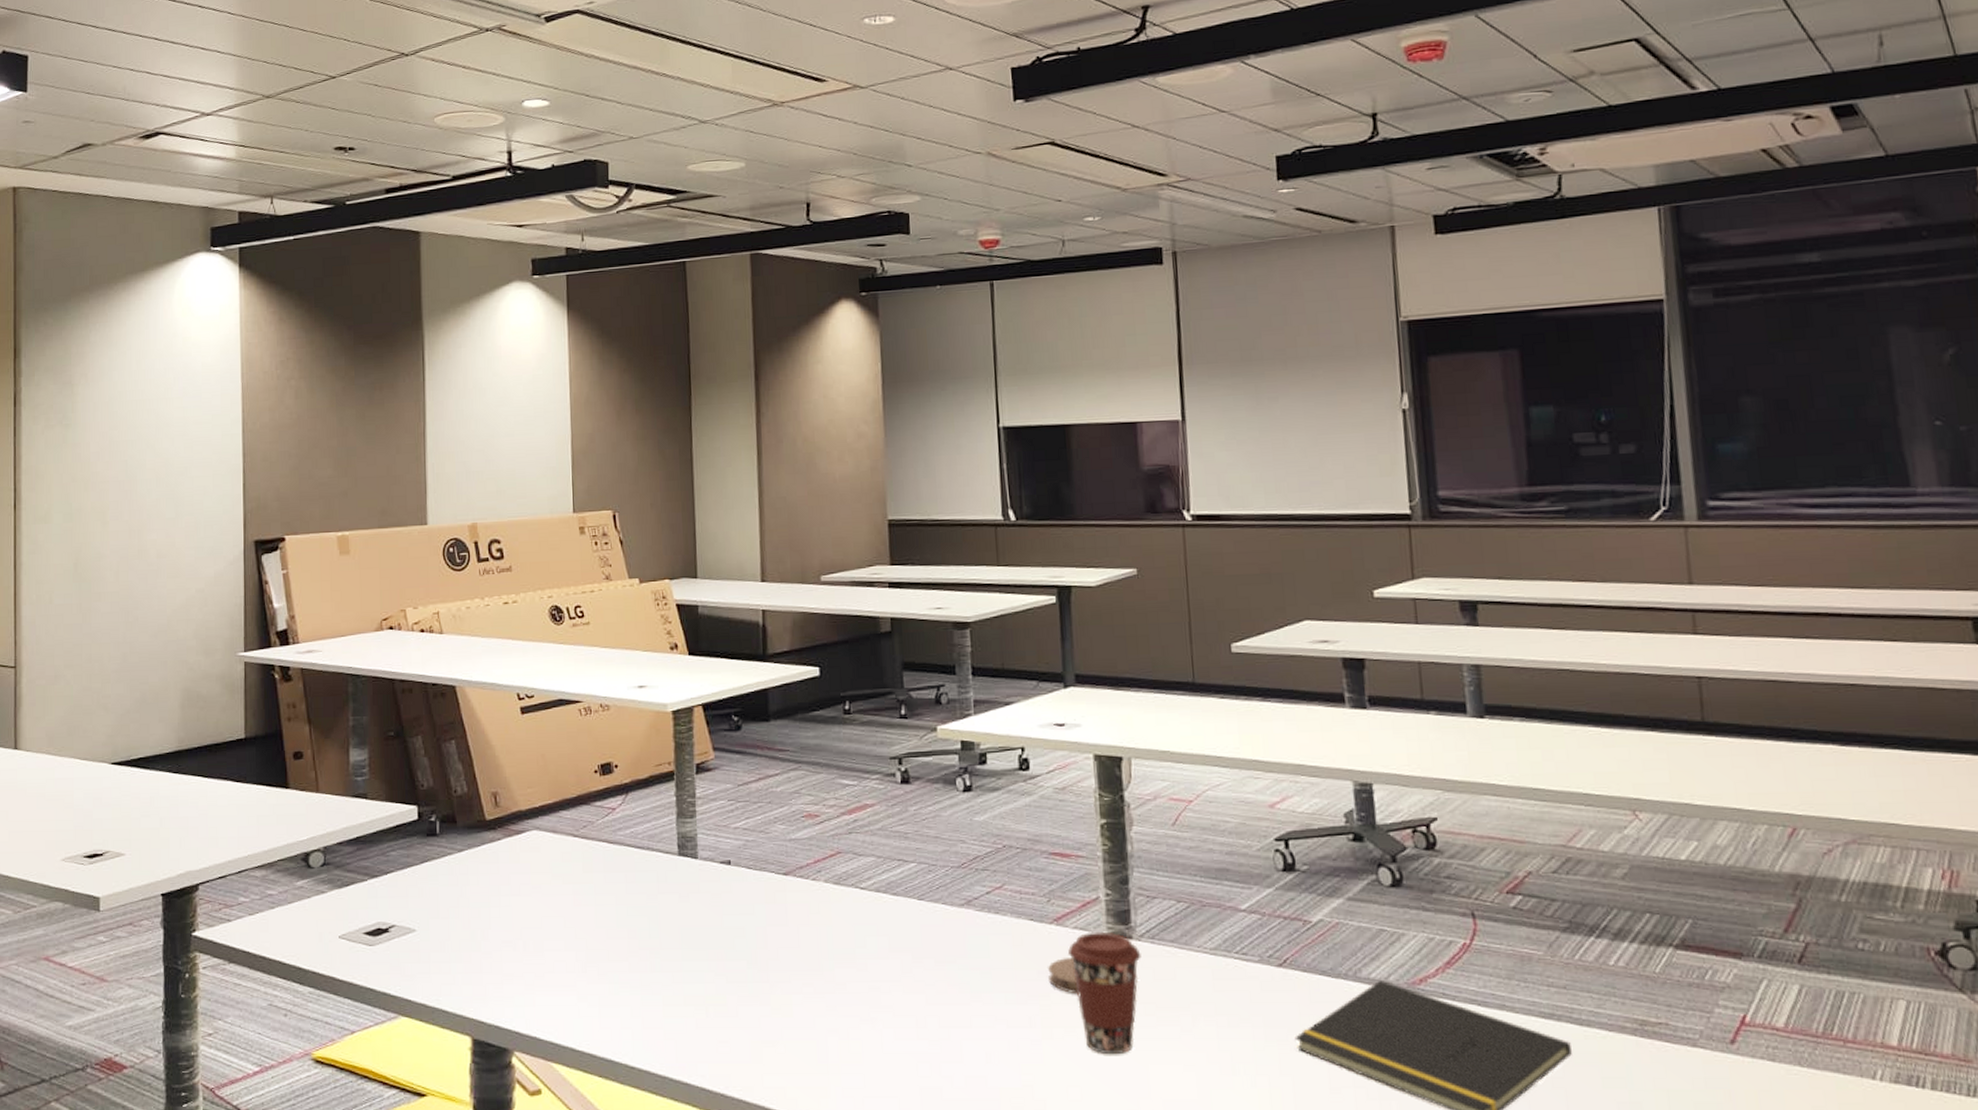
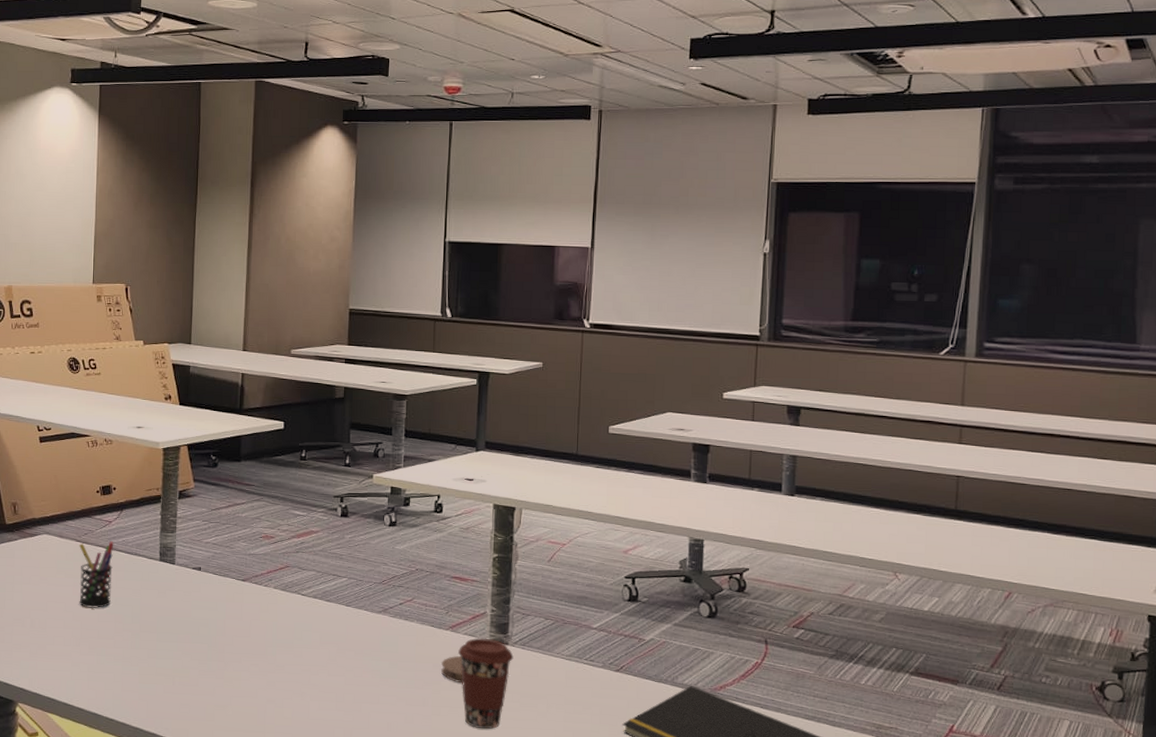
pen holder: none [577,834,622,922] -> present [79,541,114,608]

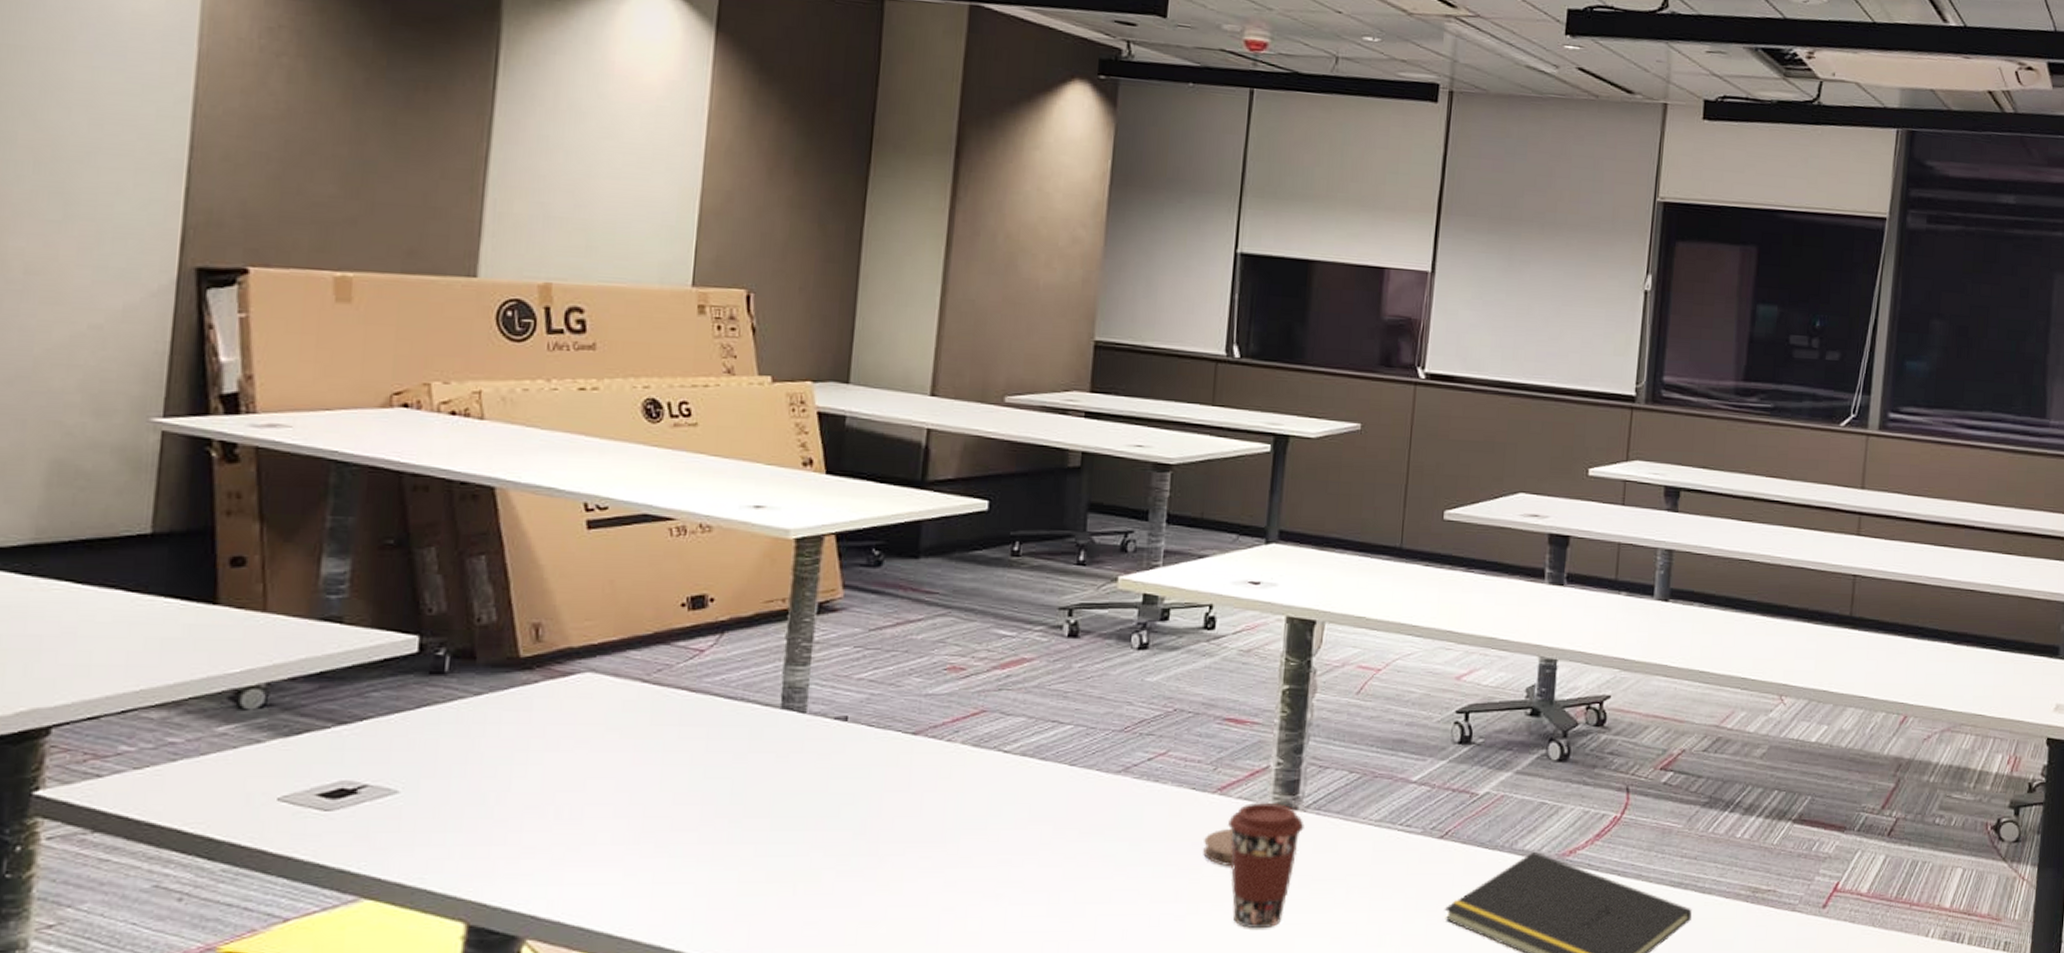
pen holder: present [79,541,114,608] -> none [642,681,707,784]

